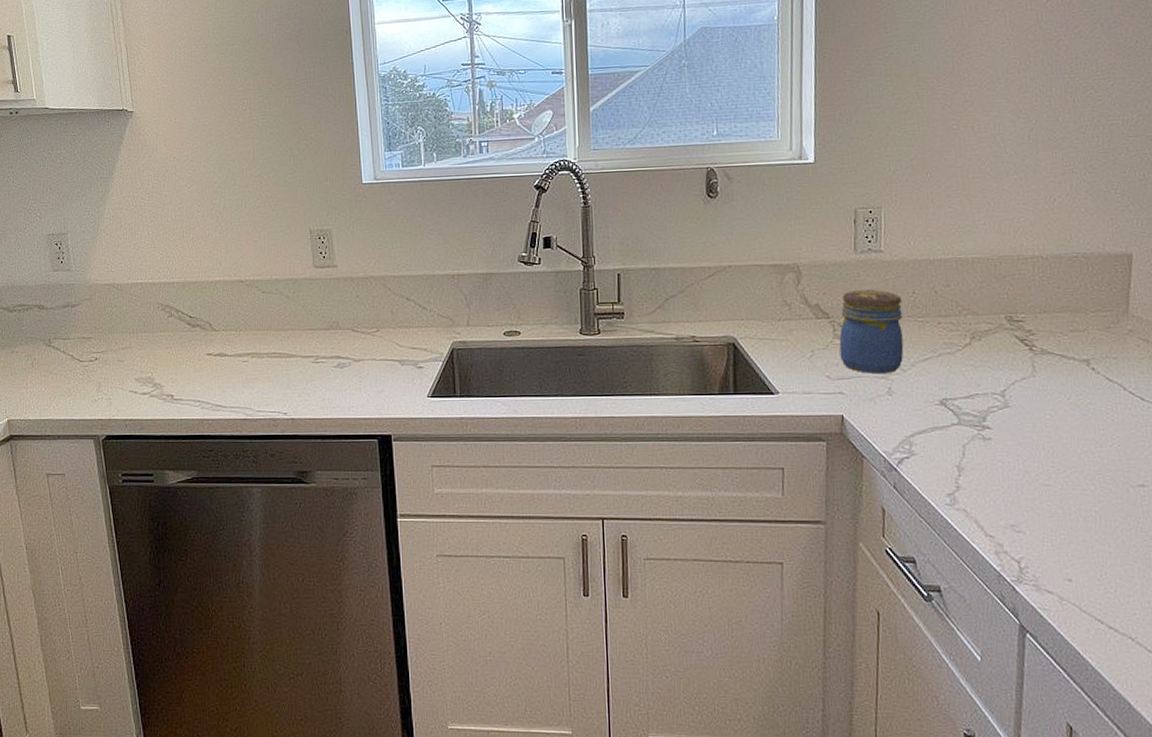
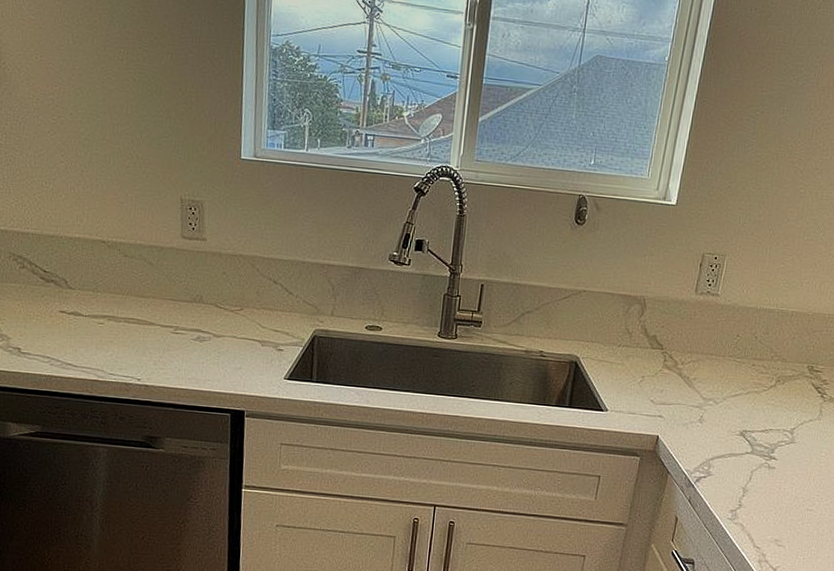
jar: present [839,290,904,375] -> none [665,327,726,404]

